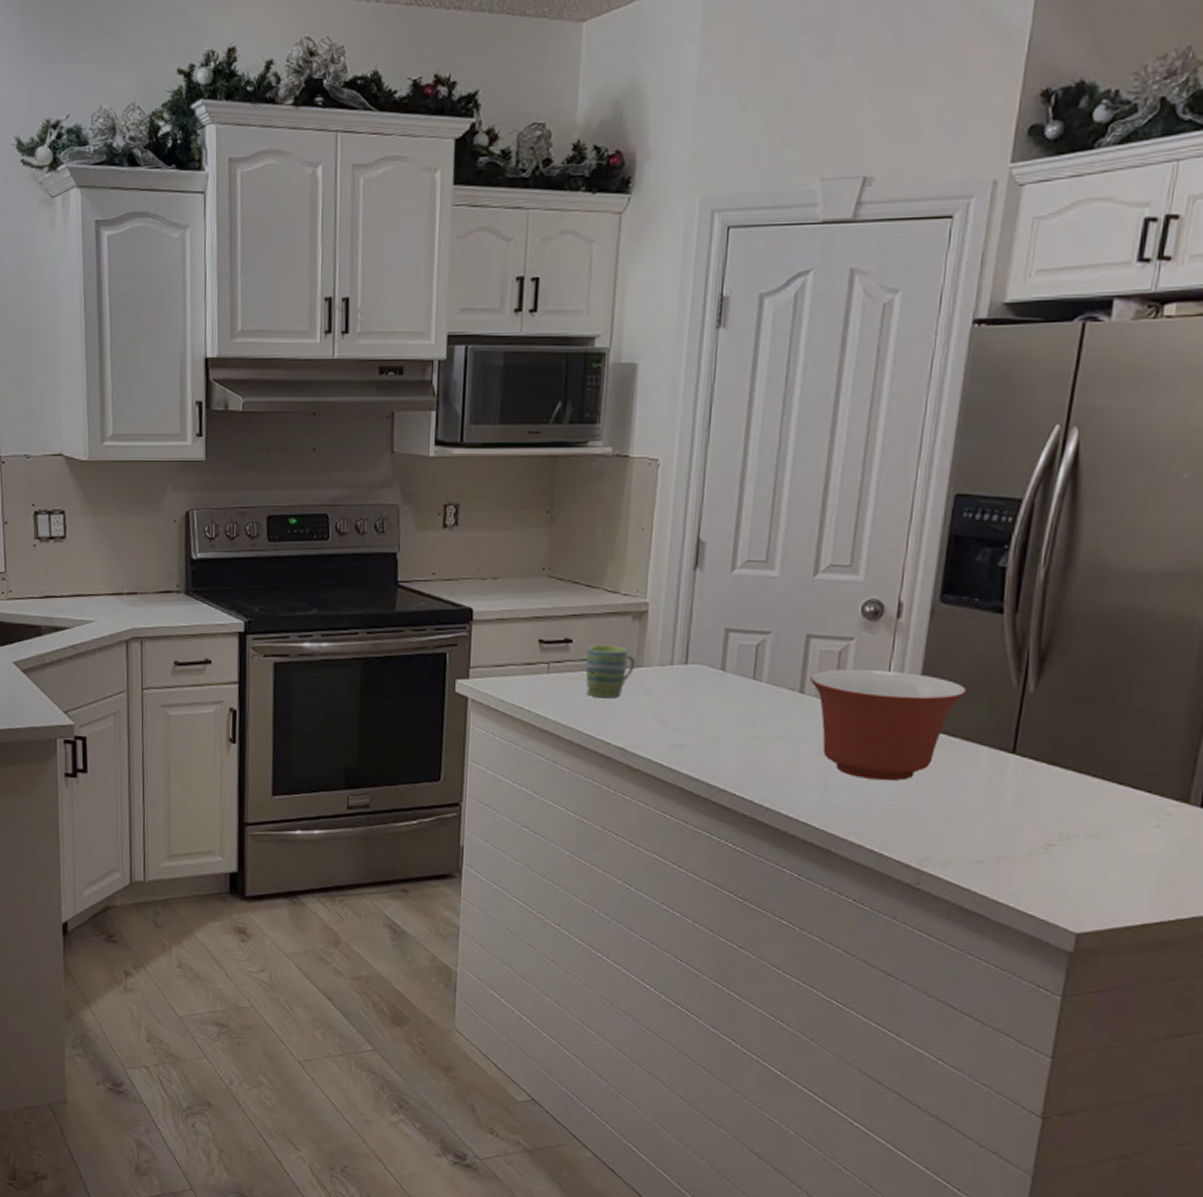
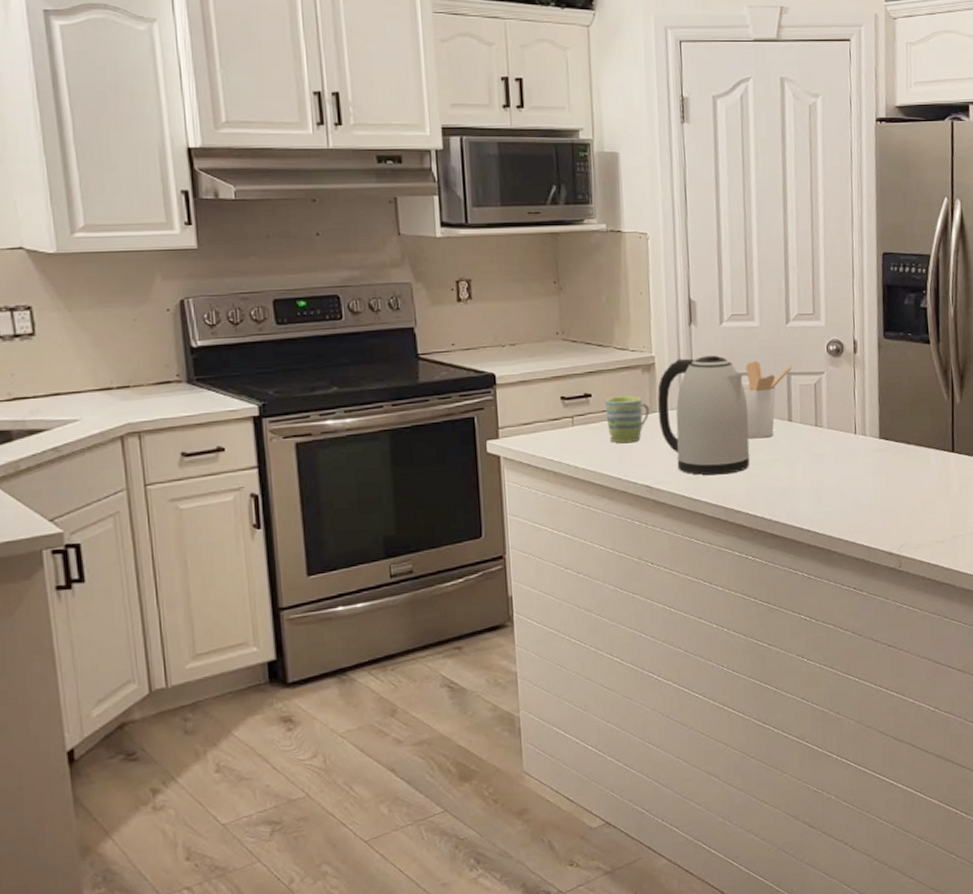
kettle: none [644,607,753,746] -> present [657,355,750,476]
utensil holder: none [746,618,814,710] -> present [743,361,792,439]
mixing bowl: present [810,669,967,781] -> none [795,396,913,487]

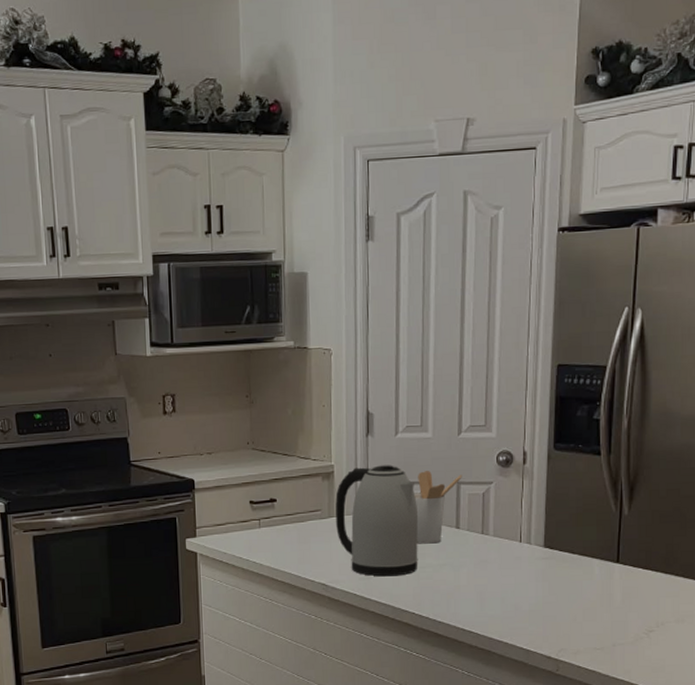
mug: present [605,395,650,444] -> none [288,501,328,545]

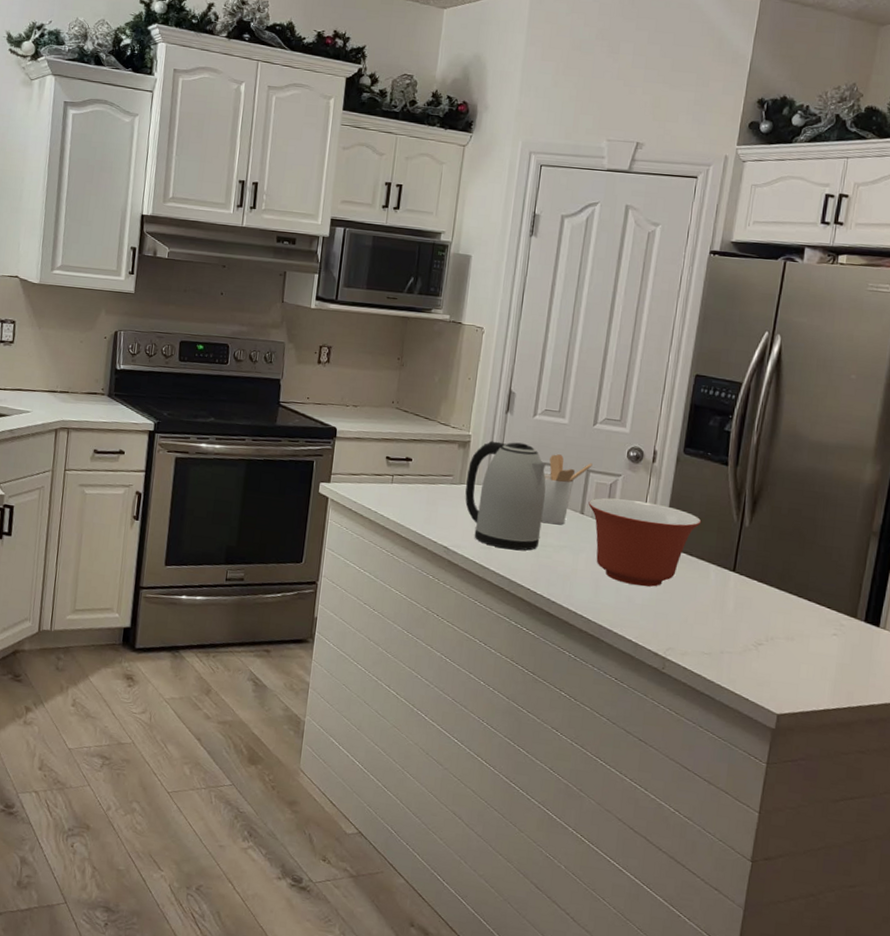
mixing bowl: none [463,506,580,592] -> present [588,498,702,587]

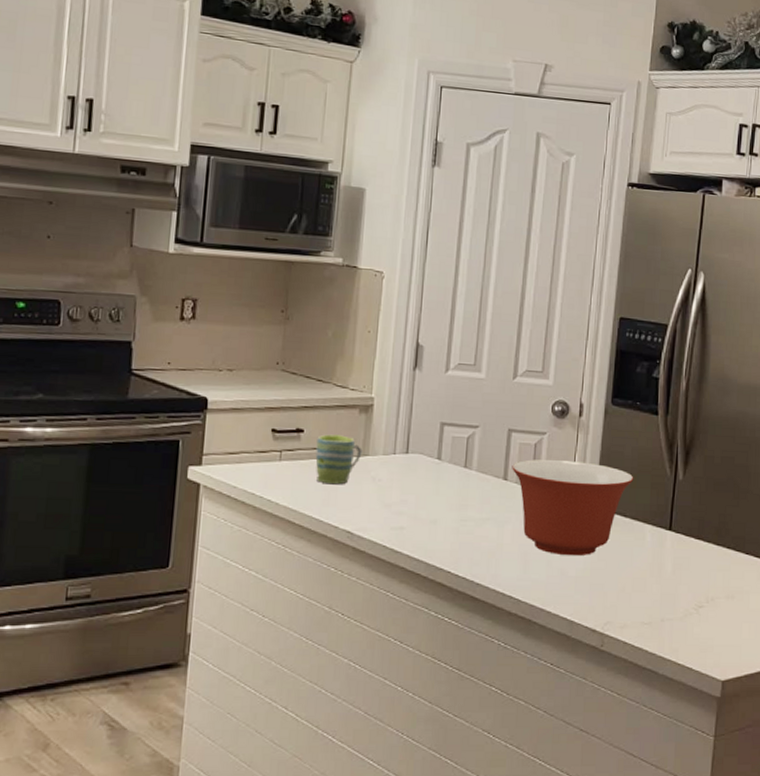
mug: none [420,464,460,507] -> present [315,434,363,485]
kettle: present [465,441,546,551] -> none [370,403,464,528]
utensil holder: present [541,454,593,525] -> none [459,414,514,495]

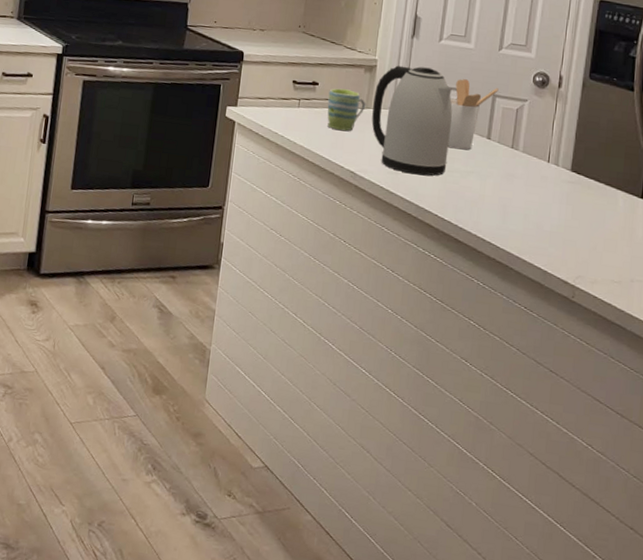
kettle: none [370,403,464,528] -> present [371,65,453,176]
utensil holder: none [459,414,514,495] -> present [447,79,499,150]
mixing bowl: present [512,459,634,555] -> none [495,123,609,214]

